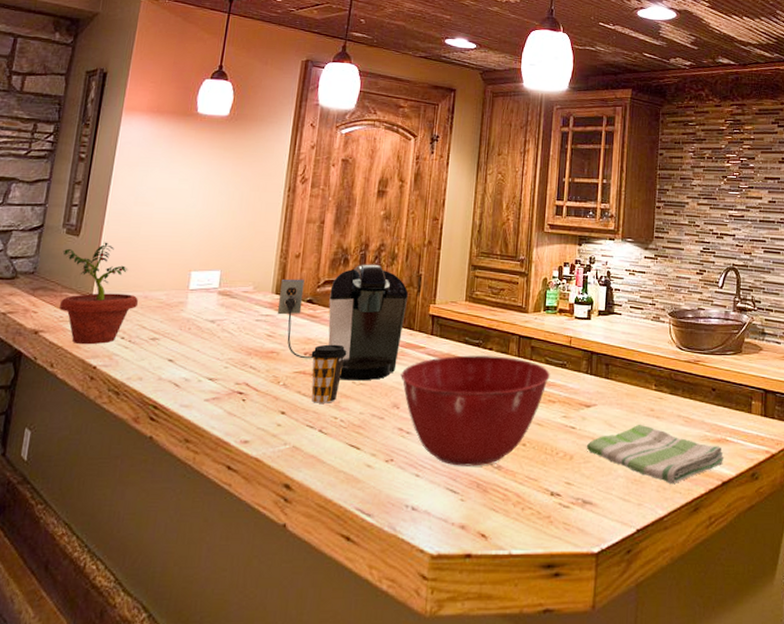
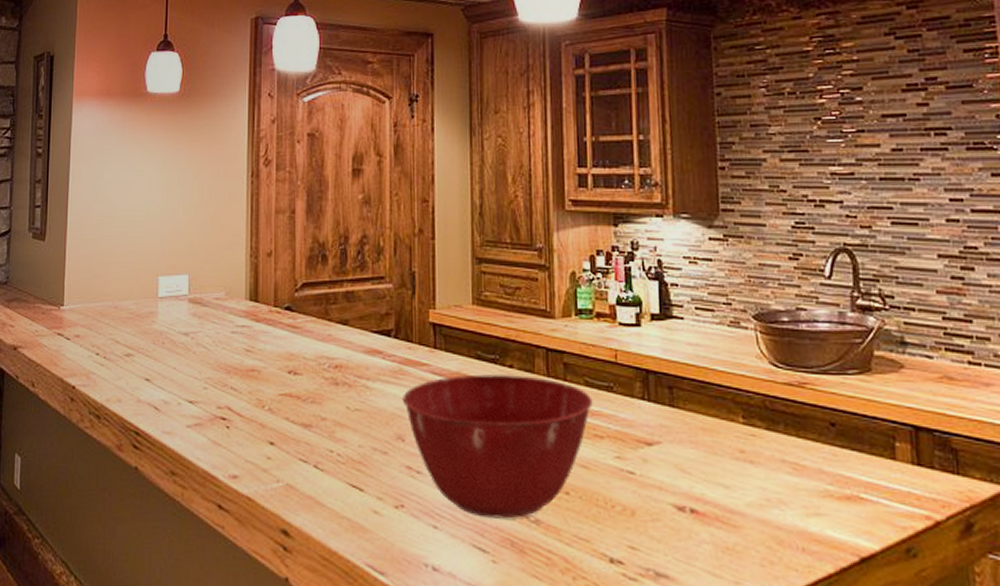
potted plant: present [59,242,138,345] -> none [31,246,108,362]
coffee maker: present [277,264,409,381] -> none [253,261,402,406]
coffee cup: present [311,344,347,403] -> none [296,360,337,433]
dish towel: present [586,424,725,483] -> none [652,470,860,556]

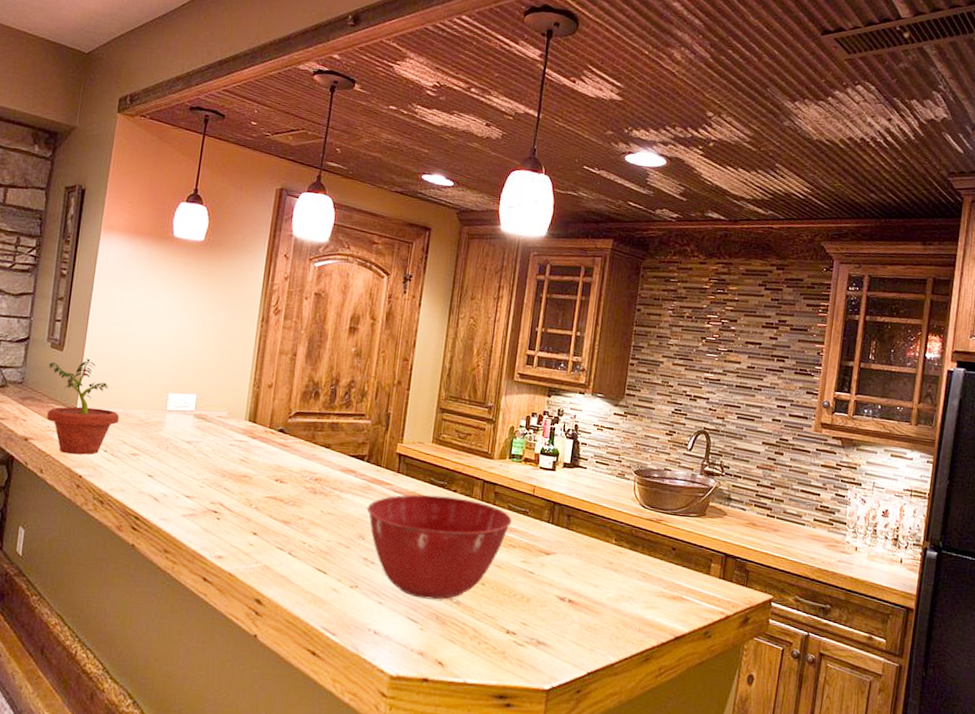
potted plant: none [31,246,108,362] -> present [47,358,119,455]

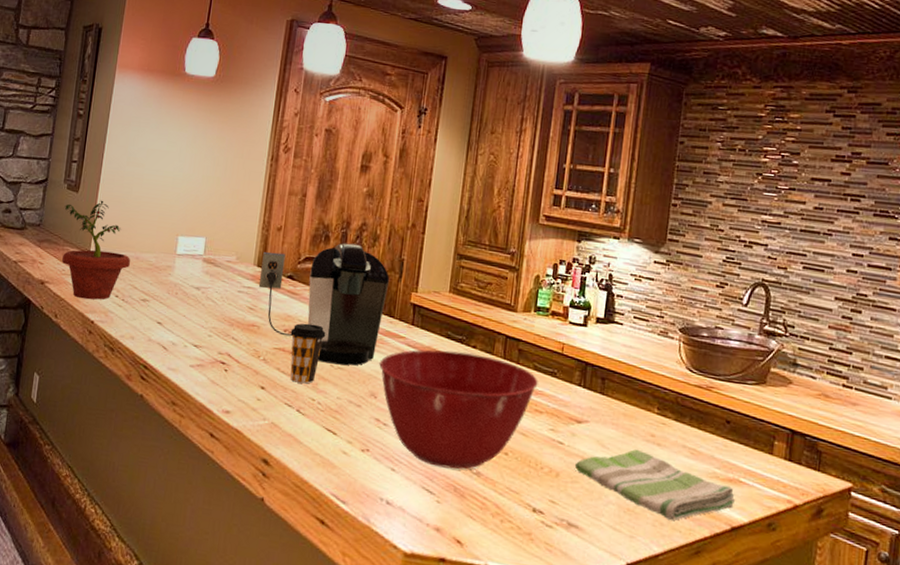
coffee maker: none [250,398,377,511] -> present [258,242,390,366]
coffee cup: none [282,473,316,529] -> present [290,323,326,384]
dish towel: none [543,575,679,634] -> present [574,449,736,521]

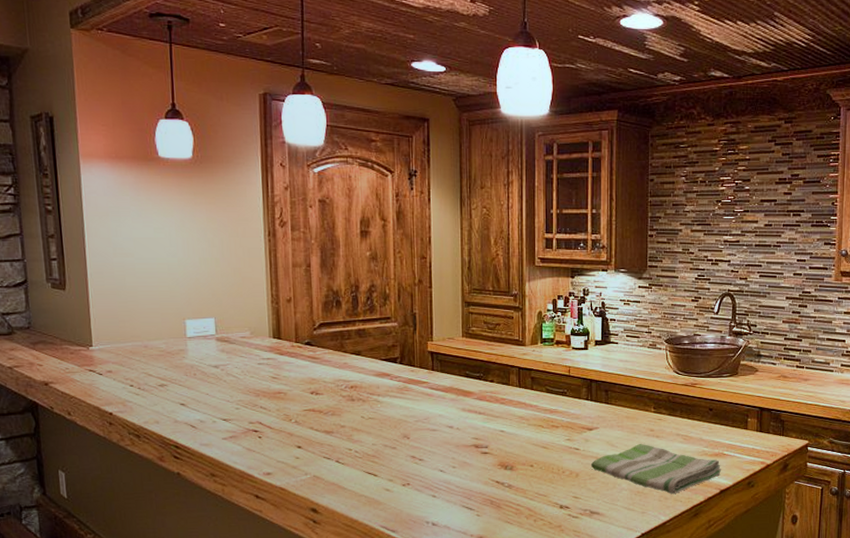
potted plant: present [62,200,130,300] -> none [53,294,139,393]
coffee maker: present [258,242,390,366] -> none [277,305,406,416]
coffee cup: present [290,323,326,384] -> none [317,383,352,437]
mixing bowl: present [379,350,538,469] -> none [407,387,552,487]

